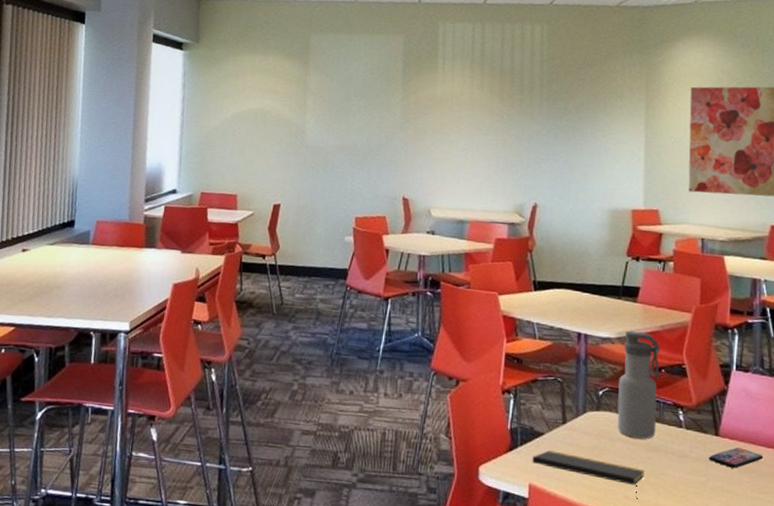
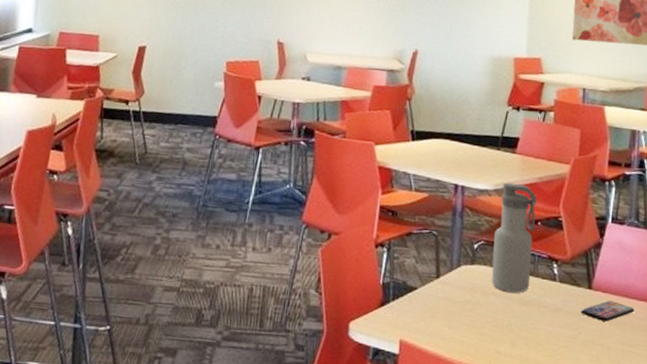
notepad: present [532,450,644,499] -> none [404,305,517,354]

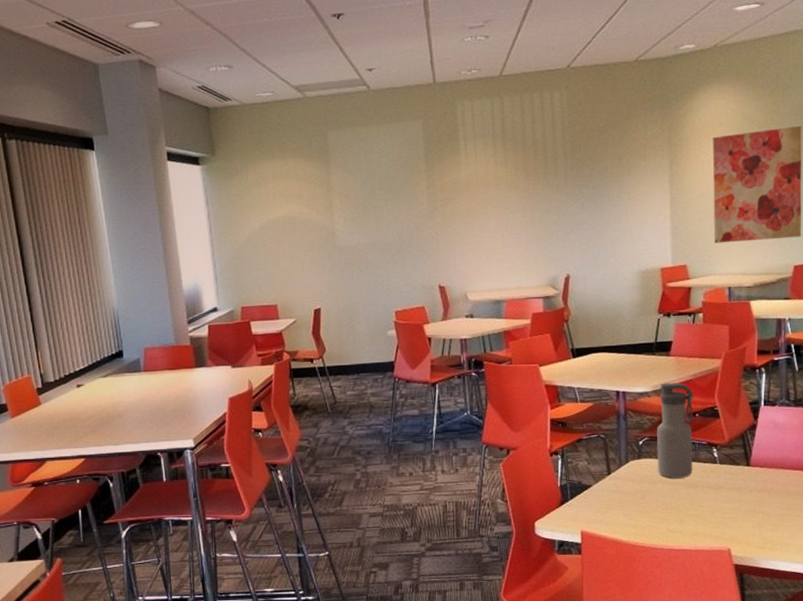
smartphone: present [580,300,635,322] -> none [741,473,791,492]

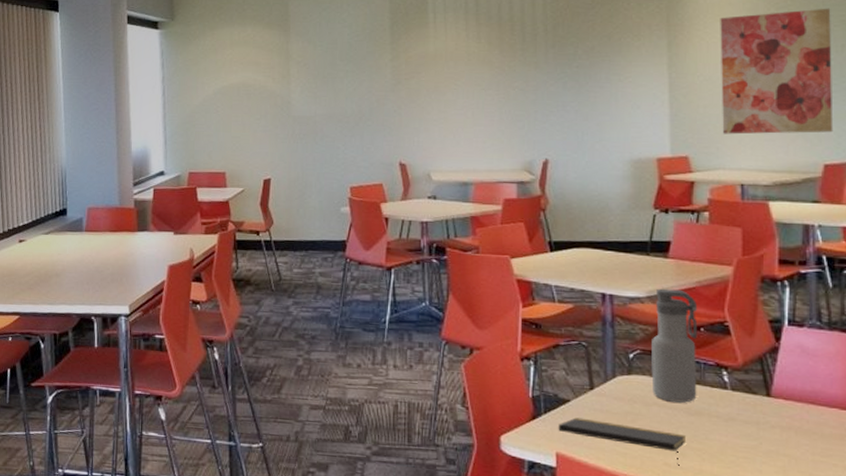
notepad: none [582,499,684,531] -> present [558,417,686,466]

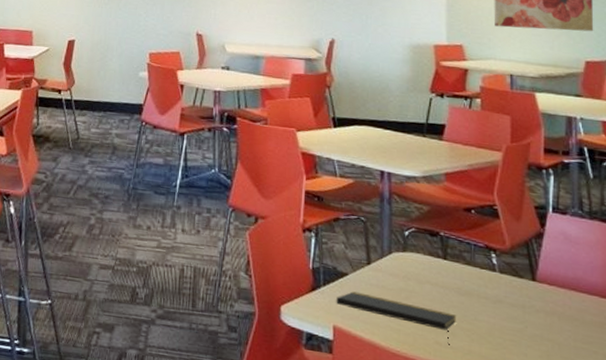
water bottle: present [651,288,698,403] -> none [425,169,469,283]

